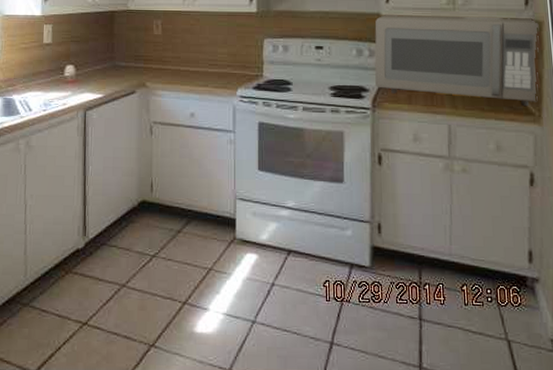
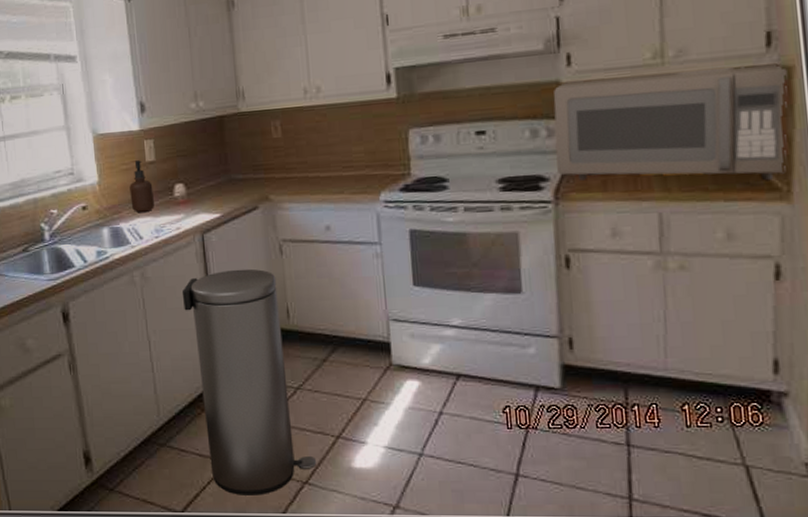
soap dispenser: none [25,41,47,88] -> present [129,160,154,213]
pedal bin: none [60,144,163,357] -> present [182,268,316,495]

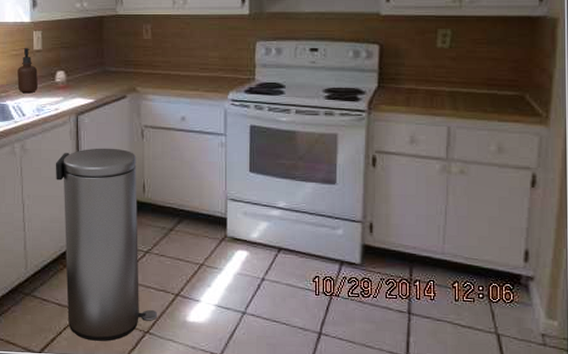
microwave: present [553,62,788,181] -> none [372,12,553,108]

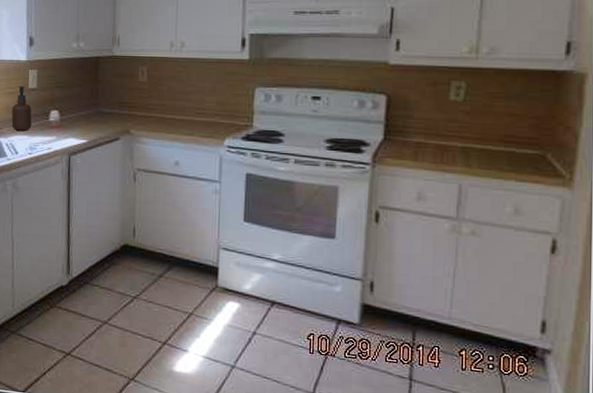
pedal bin: present [55,148,157,341] -> none [45,189,143,386]

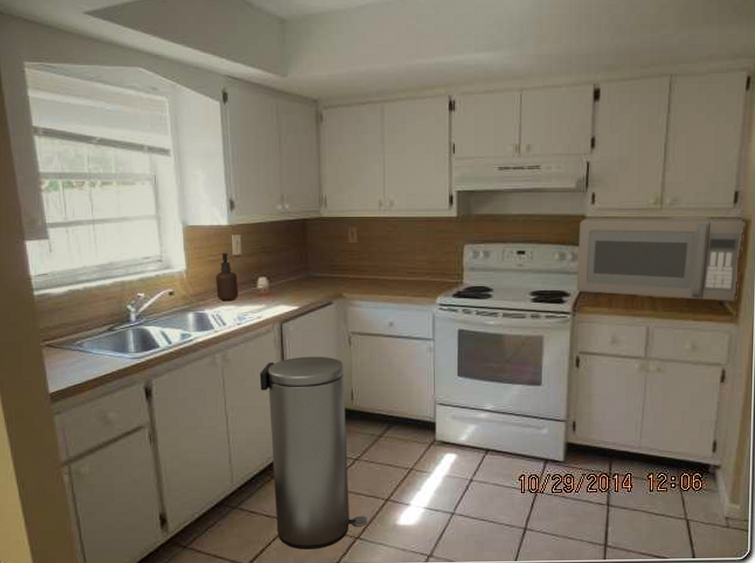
pedal bin: none [45,189,143,386] -> present [259,356,367,549]
microwave: none [378,61,581,168] -> present [577,214,746,307]

